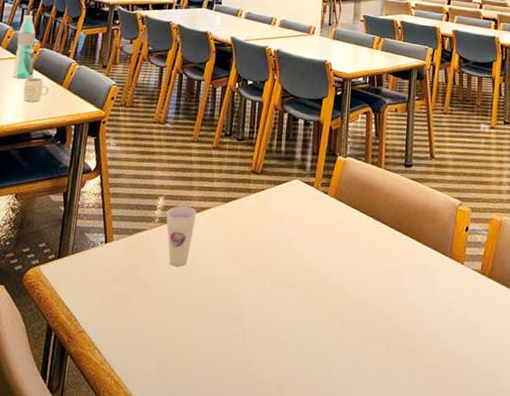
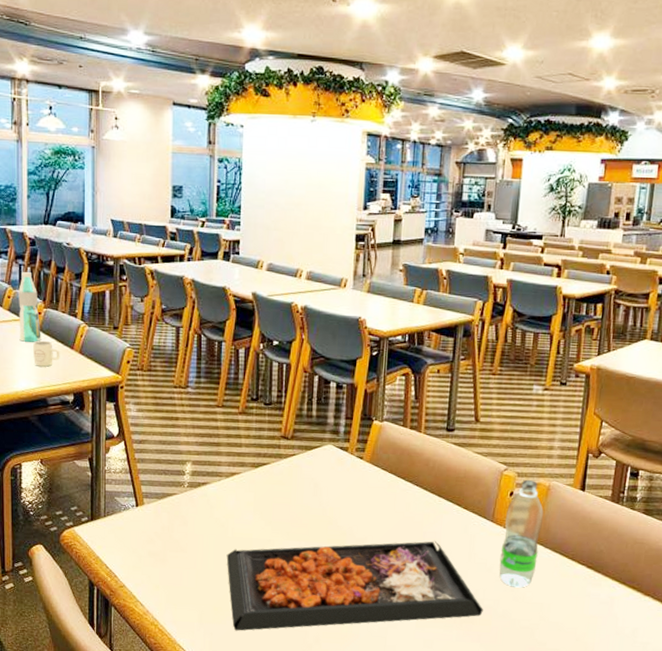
cup: present [166,206,197,267] -> none [195,471,226,529]
food tray: none [191,278,446,382] -> present [226,541,483,631]
bottle: none [459,214,499,329] -> present [499,479,544,588]

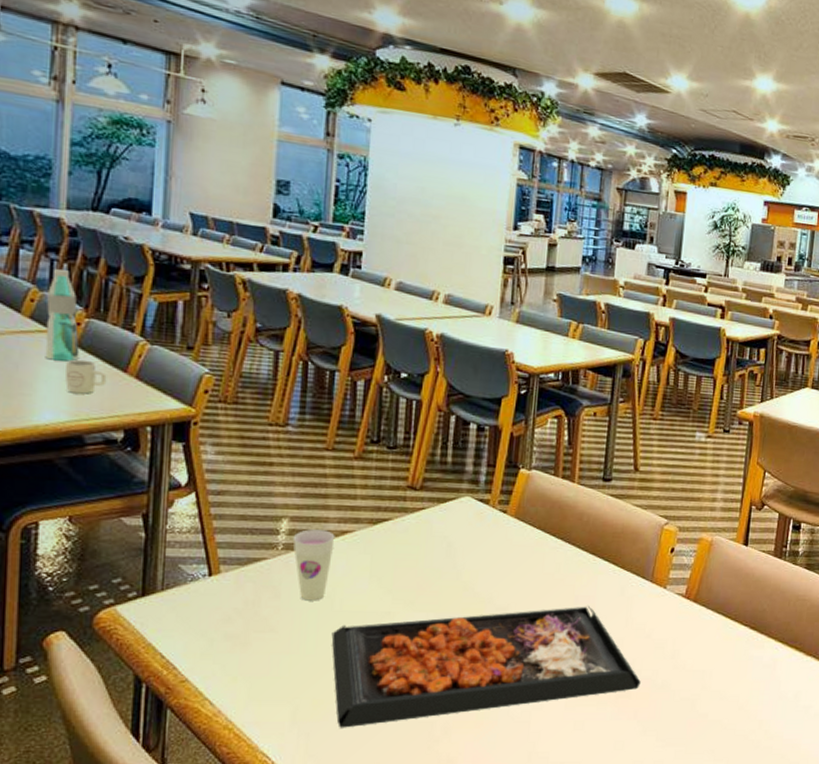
cup: none [195,471,226,529] -> present [292,529,335,601]
bottle: present [499,479,544,588] -> none [658,534,706,655]

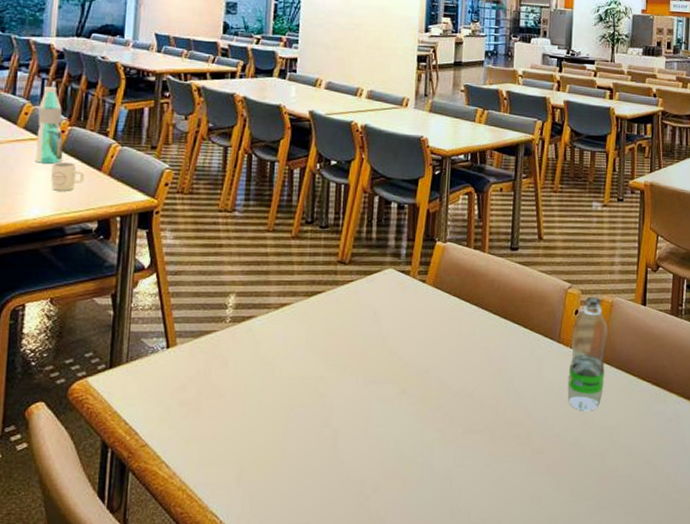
cup: present [292,529,335,601] -> none [239,303,275,369]
food tray: present [331,606,641,728] -> none [272,367,553,488]
bottle: none [658,534,706,655] -> present [567,296,609,411]

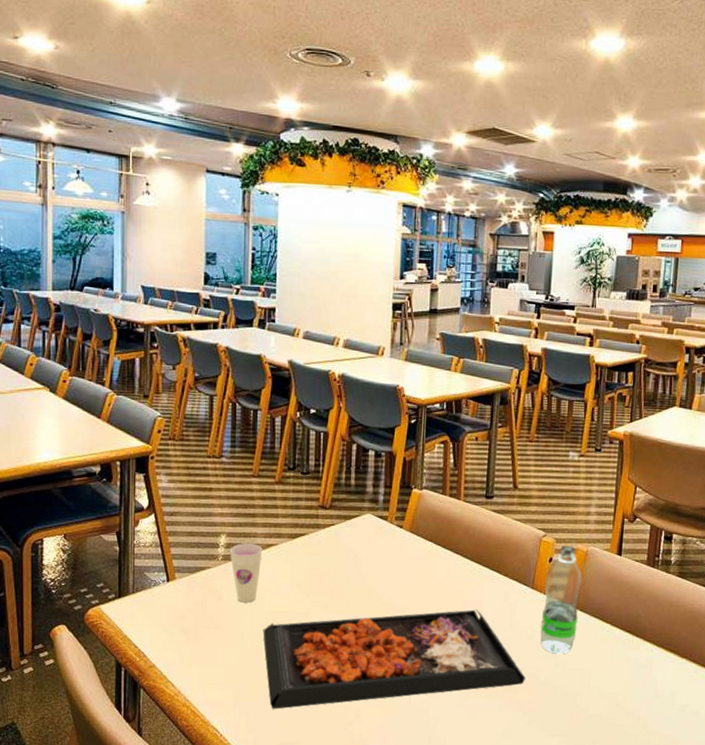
water bottle: present [35,87,63,164] -> none [42,339,66,412]
mug: present [51,161,85,191] -> none [57,409,86,437]
cup: none [239,303,275,369] -> present [229,543,263,603]
food tray: none [272,367,553,488] -> present [263,609,525,709]

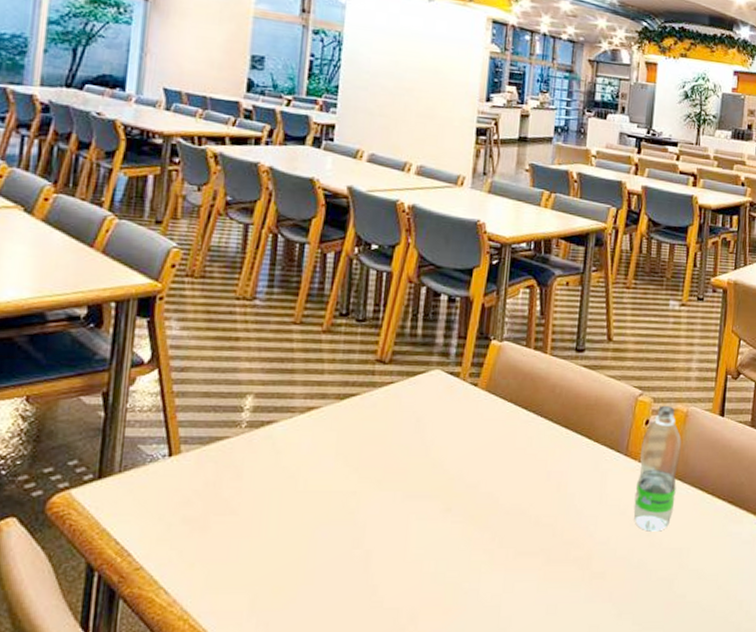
cup: present [229,543,263,603] -> none [257,406,301,481]
food tray: present [263,609,525,709] -> none [294,482,616,617]

